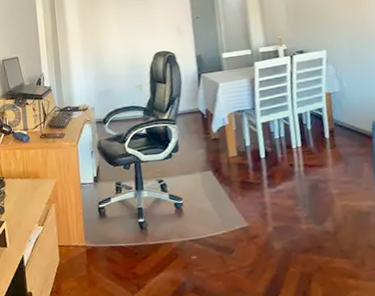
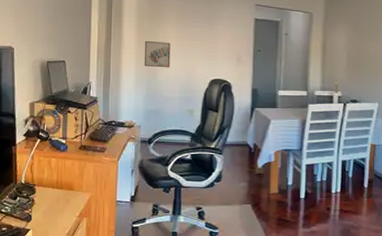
wall art: none [87,24,115,50] -> present [144,40,171,68]

